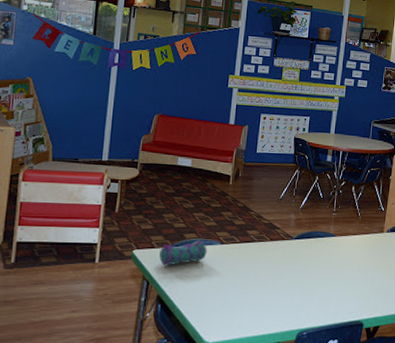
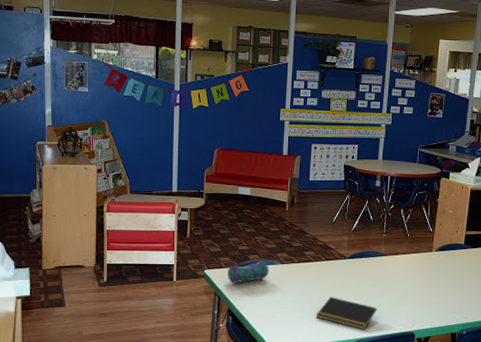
notepad: none [256,282,324,319] -> present [316,297,377,330]

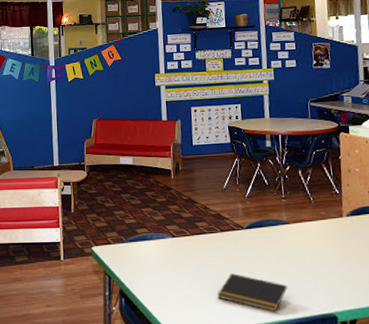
pencil case: present [228,260,269,284] -> none [116,234,160,261]

